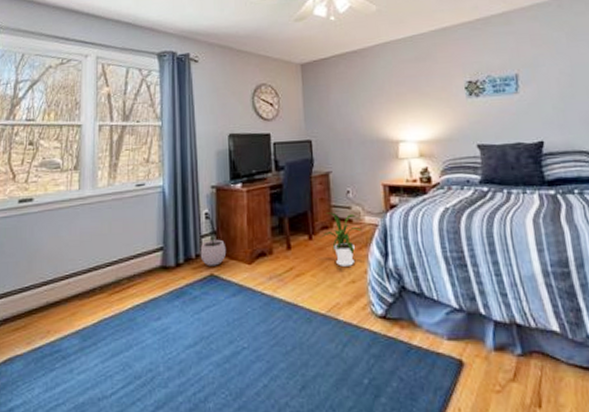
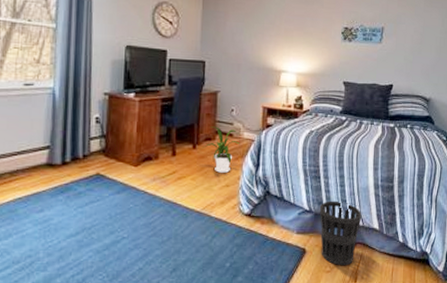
plant pot: present [200,233,227,266] -> none [88,137,115,166]
wastebasket: none [472,295,534,384] -> present [319,201,362,266]

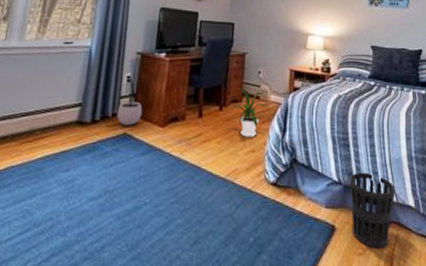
plant pot: none [88,137,115,166] -> present [116,96,143,126]

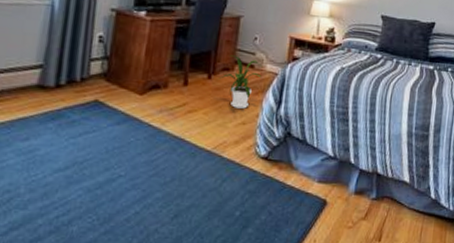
plant pot: present [116,96,143,126] -> none [86,59,118,92]
wastebasket: present [349,172,396,249] -> none [343,147,392,222]

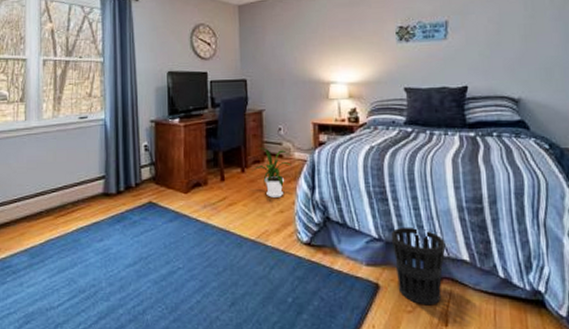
wastebasket: none [343,147,392,222] -> present [390,226,446,306]

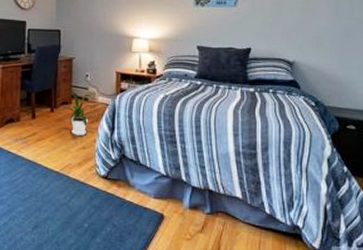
wastebasket: present [390,226,446,306] -> none [177,166,223,235]

